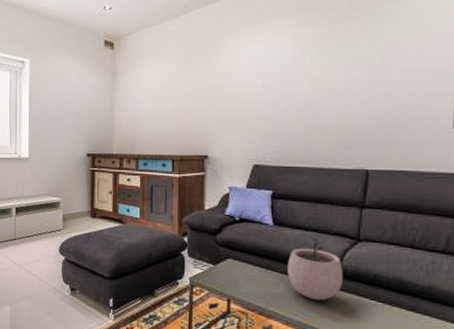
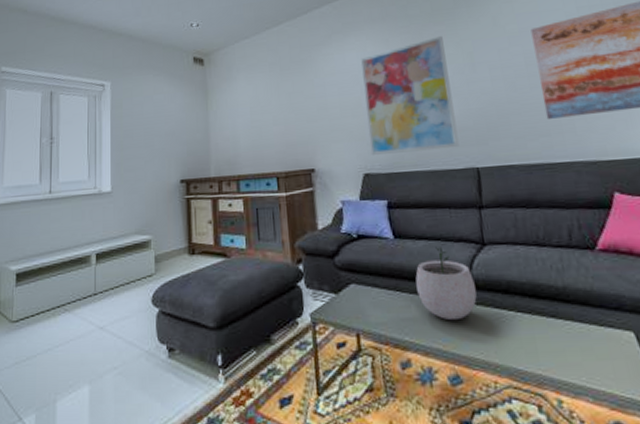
wall art: none [263,32,356,149] -> present [361,35,460,155]

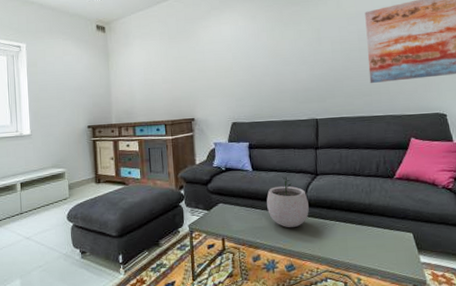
wall art: present [361,35,460,155] -> none [234,14,305,108]

